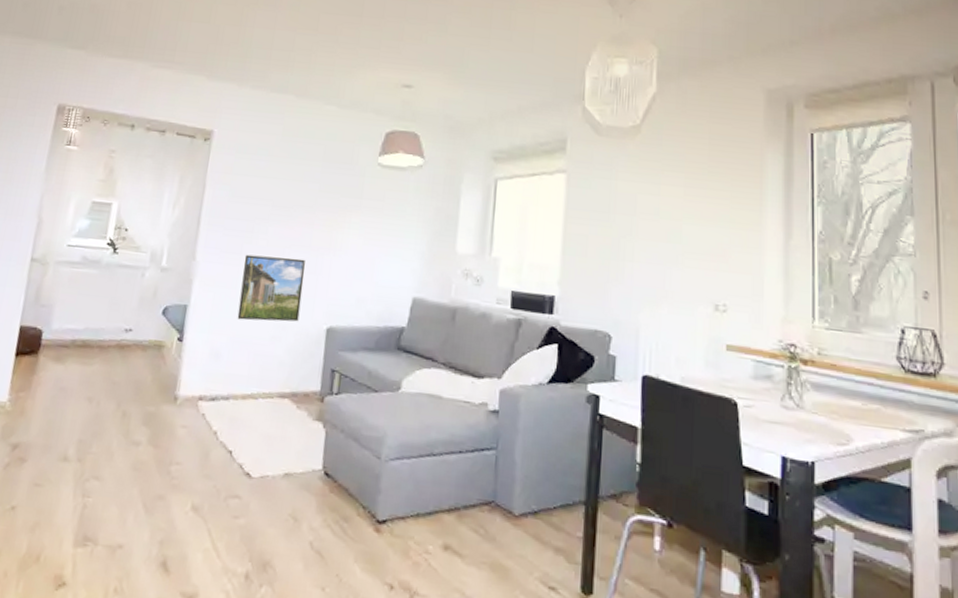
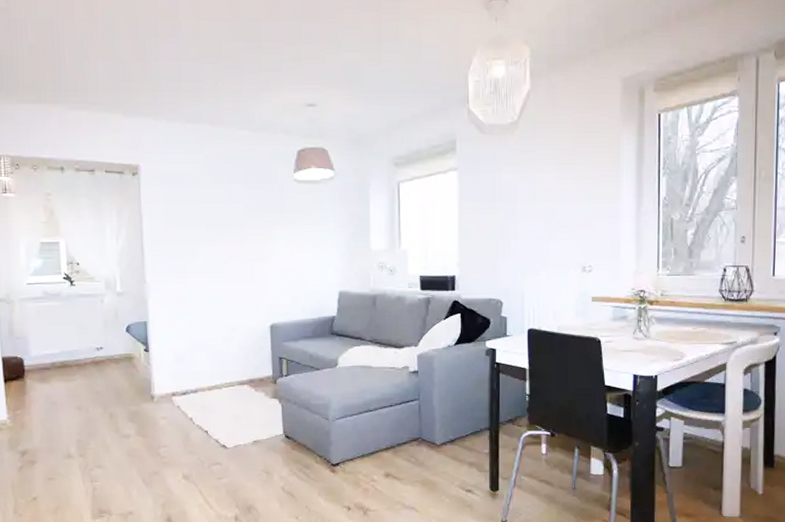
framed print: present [237,254,305,322] -> none [189,271,245,328]

